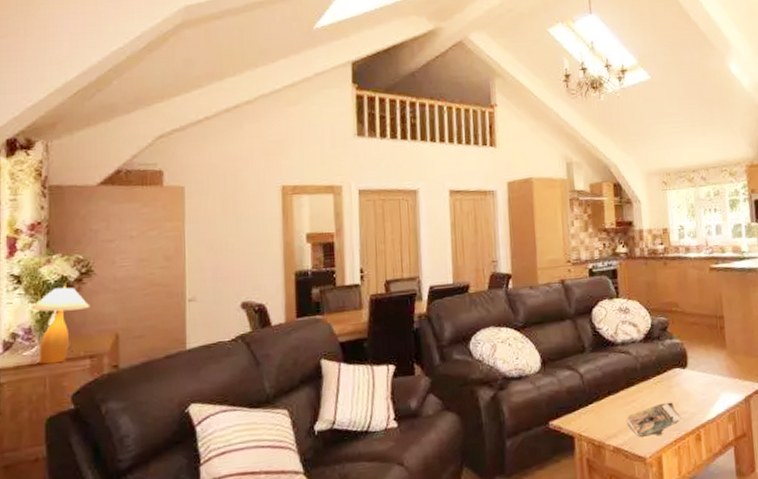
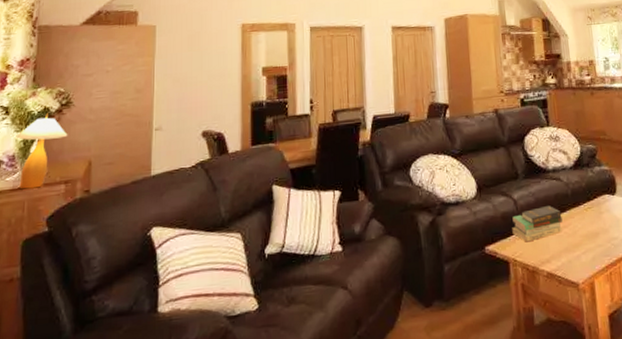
books: none [578,380,631,417] -> present [512,206,562,242]
magazine: present [626,402,682,437] -> none [558,228,612,263]

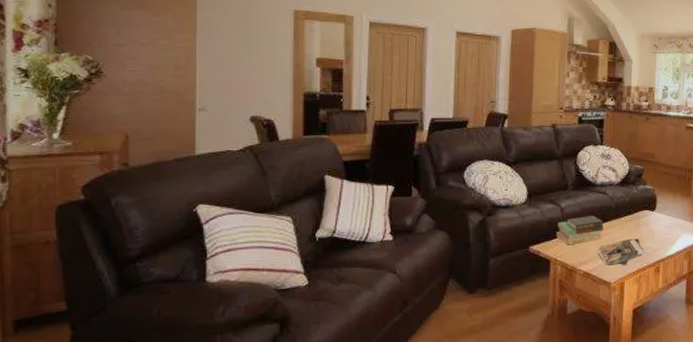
table lamp: present [15,113,68,190] -> none [39,81,100,156]
magazine: none [558,228,612,263] -> present [597,238,645,266]

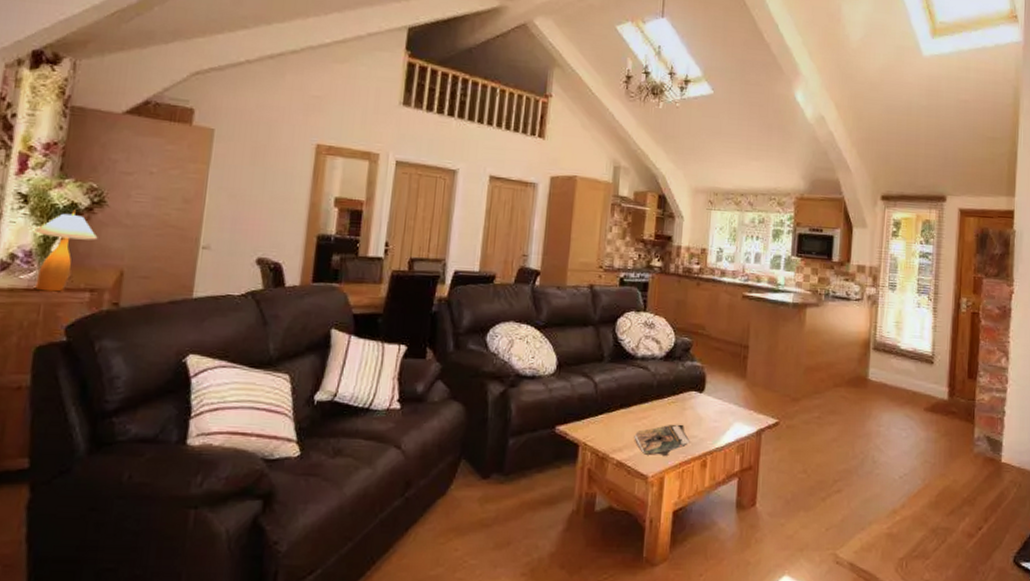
table lamp: none [39,81,100,156] -> present [34,209,98,292]
books: present [556,216,604,245] -> none [587,394,643,428]

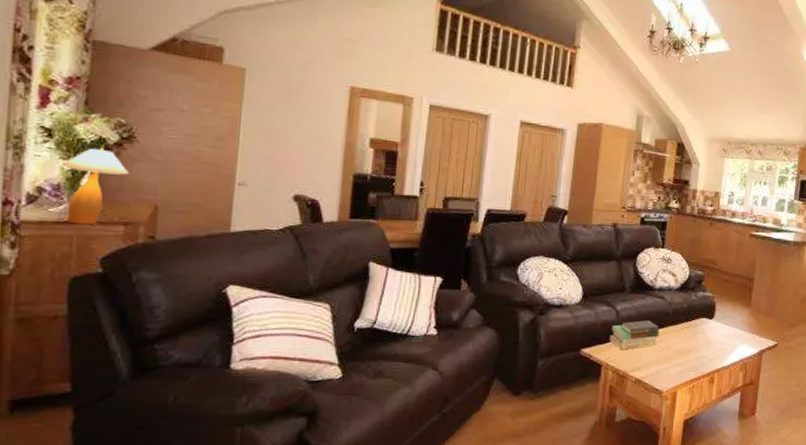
books: none [587,394,643,428] -> present [610,320,660,350]
magazine: present [634,424,690,457] -> none [651,346,700,375]

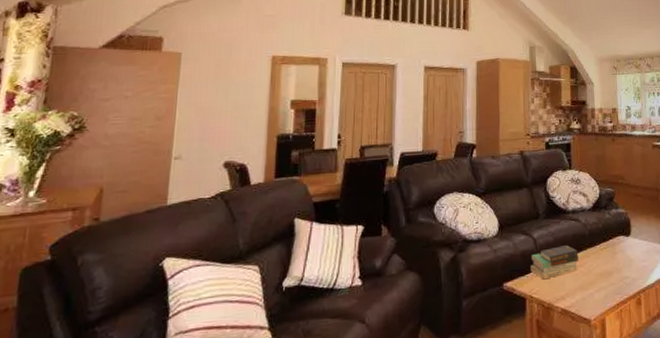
table lamp: present [61,144,129,225] -> none [20,137,79,216]

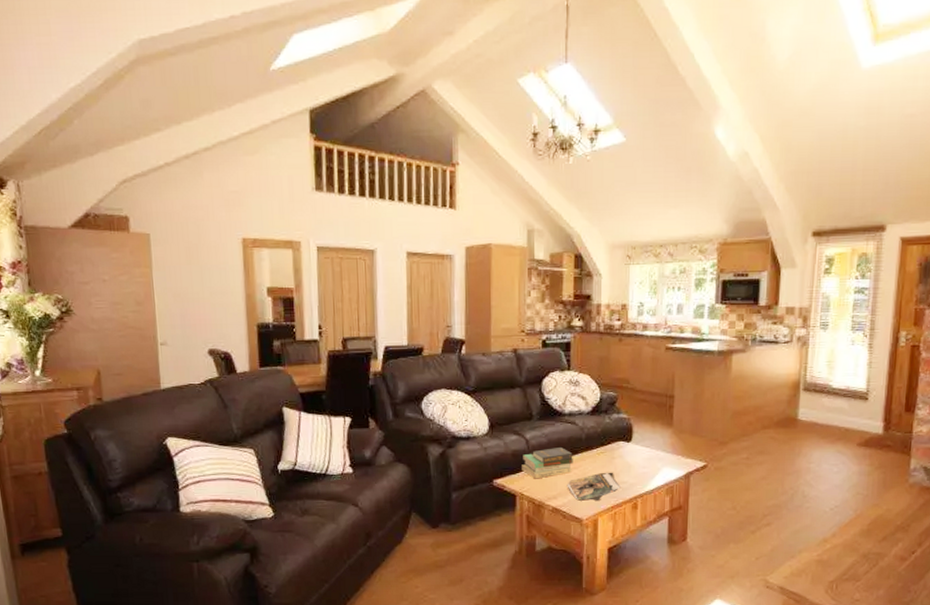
magazine: none [574,267,624,300] -> present [567,472,621,502]

